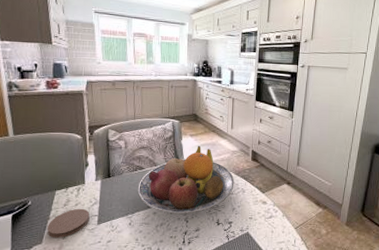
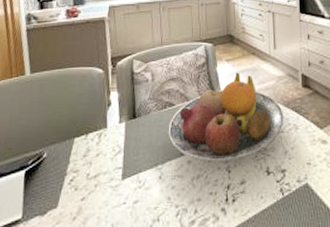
coaster: present [47,208,90,239] -> none [64,159,113,200]

